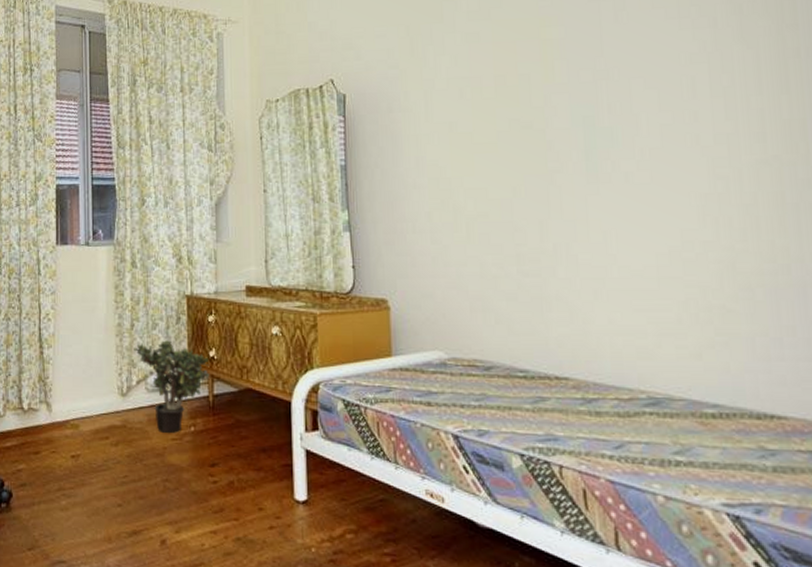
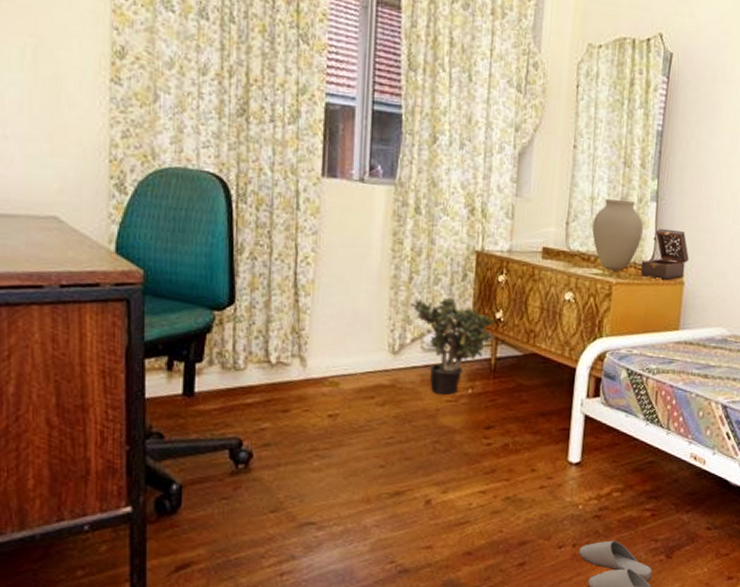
vase: none [290,234,340,302] -> present [592,199,643,272]
jewelry box: none [342,256,391,306] -> present [640,228,689,280]

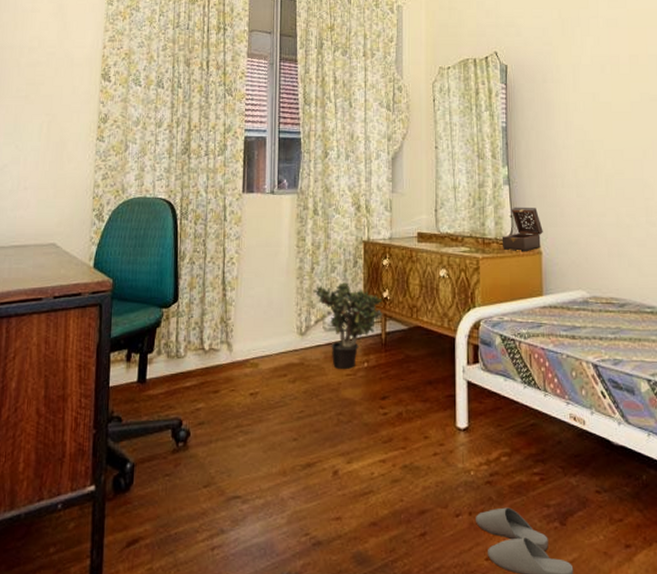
vase: present [592,199,643,272] -> none [457,187,500,247]

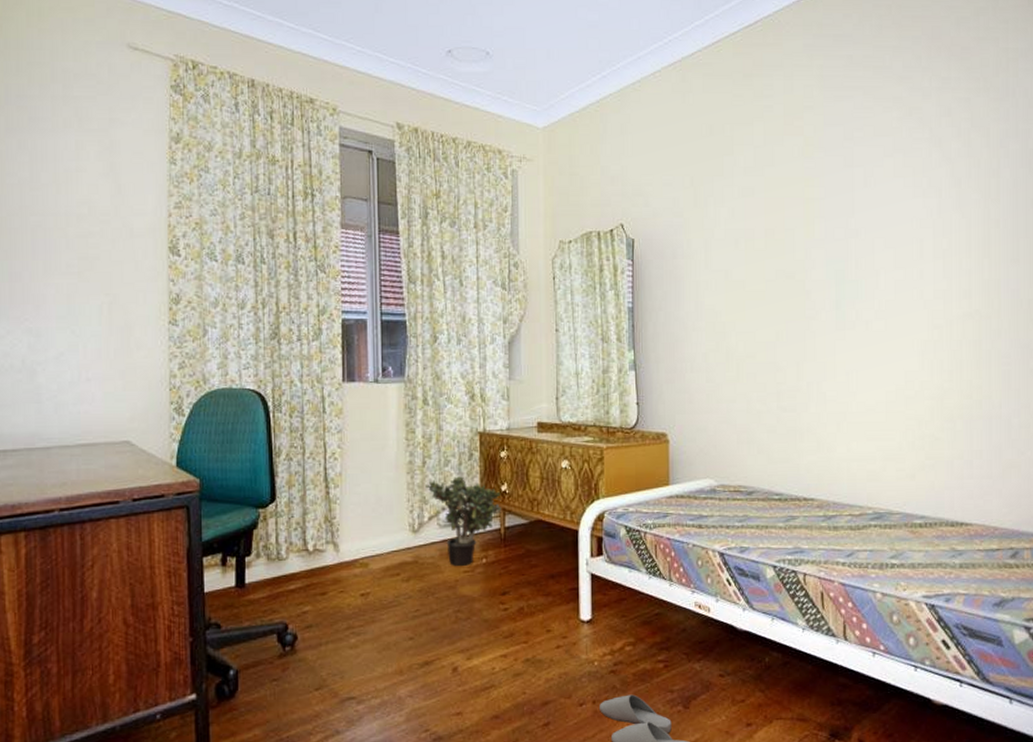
jewelry box: present [501,207,543,251] -> none [627,393,670,440]

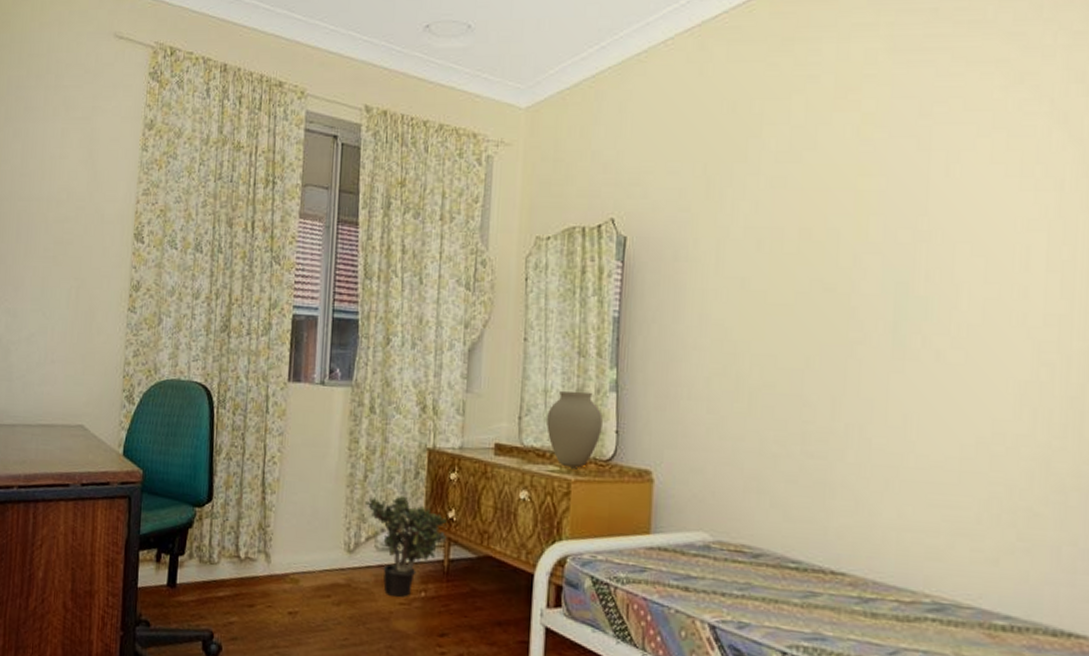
vase: none [580,373,625,437] -> present [546,391,603,468]

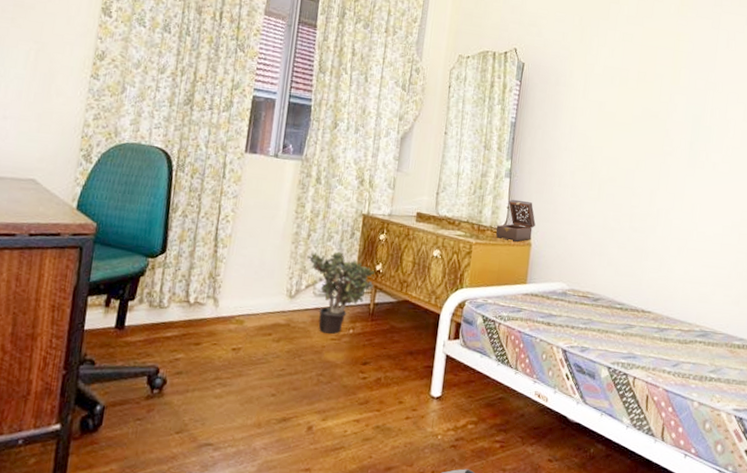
vase: present [546,391,603,468] -> none [457,175,499,234]
jewelry box: none [601,420,658,477] -> present [495,199,536,242]

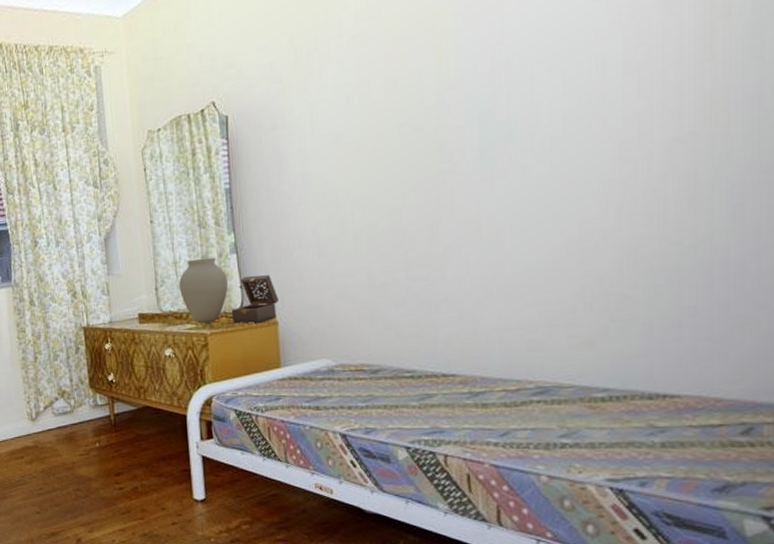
potted plant: present [307,252,375,334] -> none [39,369,110,450]
vase: none [457,175,499,234] -> present [179,258,228,324]

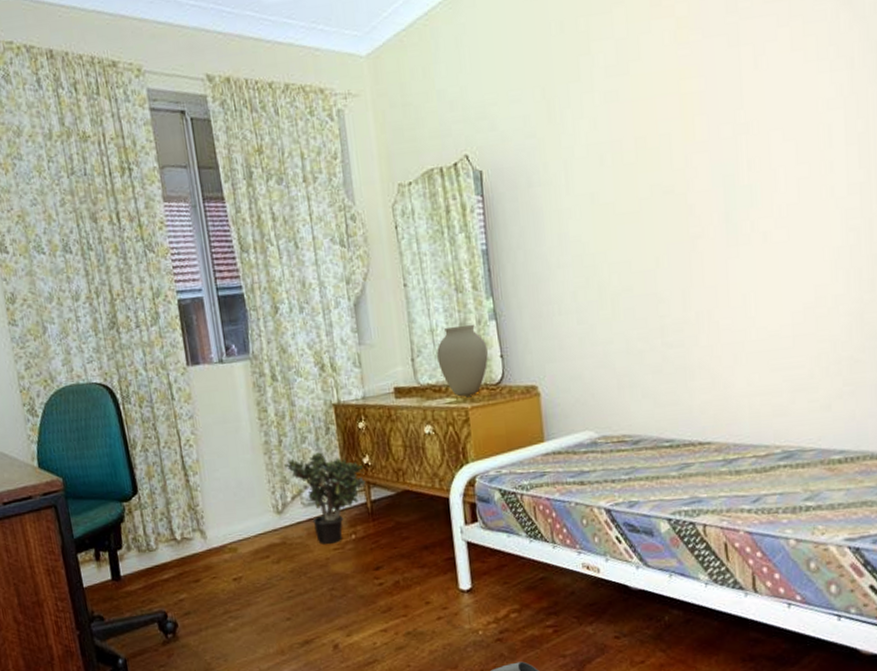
potted plant: none [39,369,110,450] -> present [284,452,366,544]
jewelry box: present [231,275,279,324] -> none [492,343,540,396]

